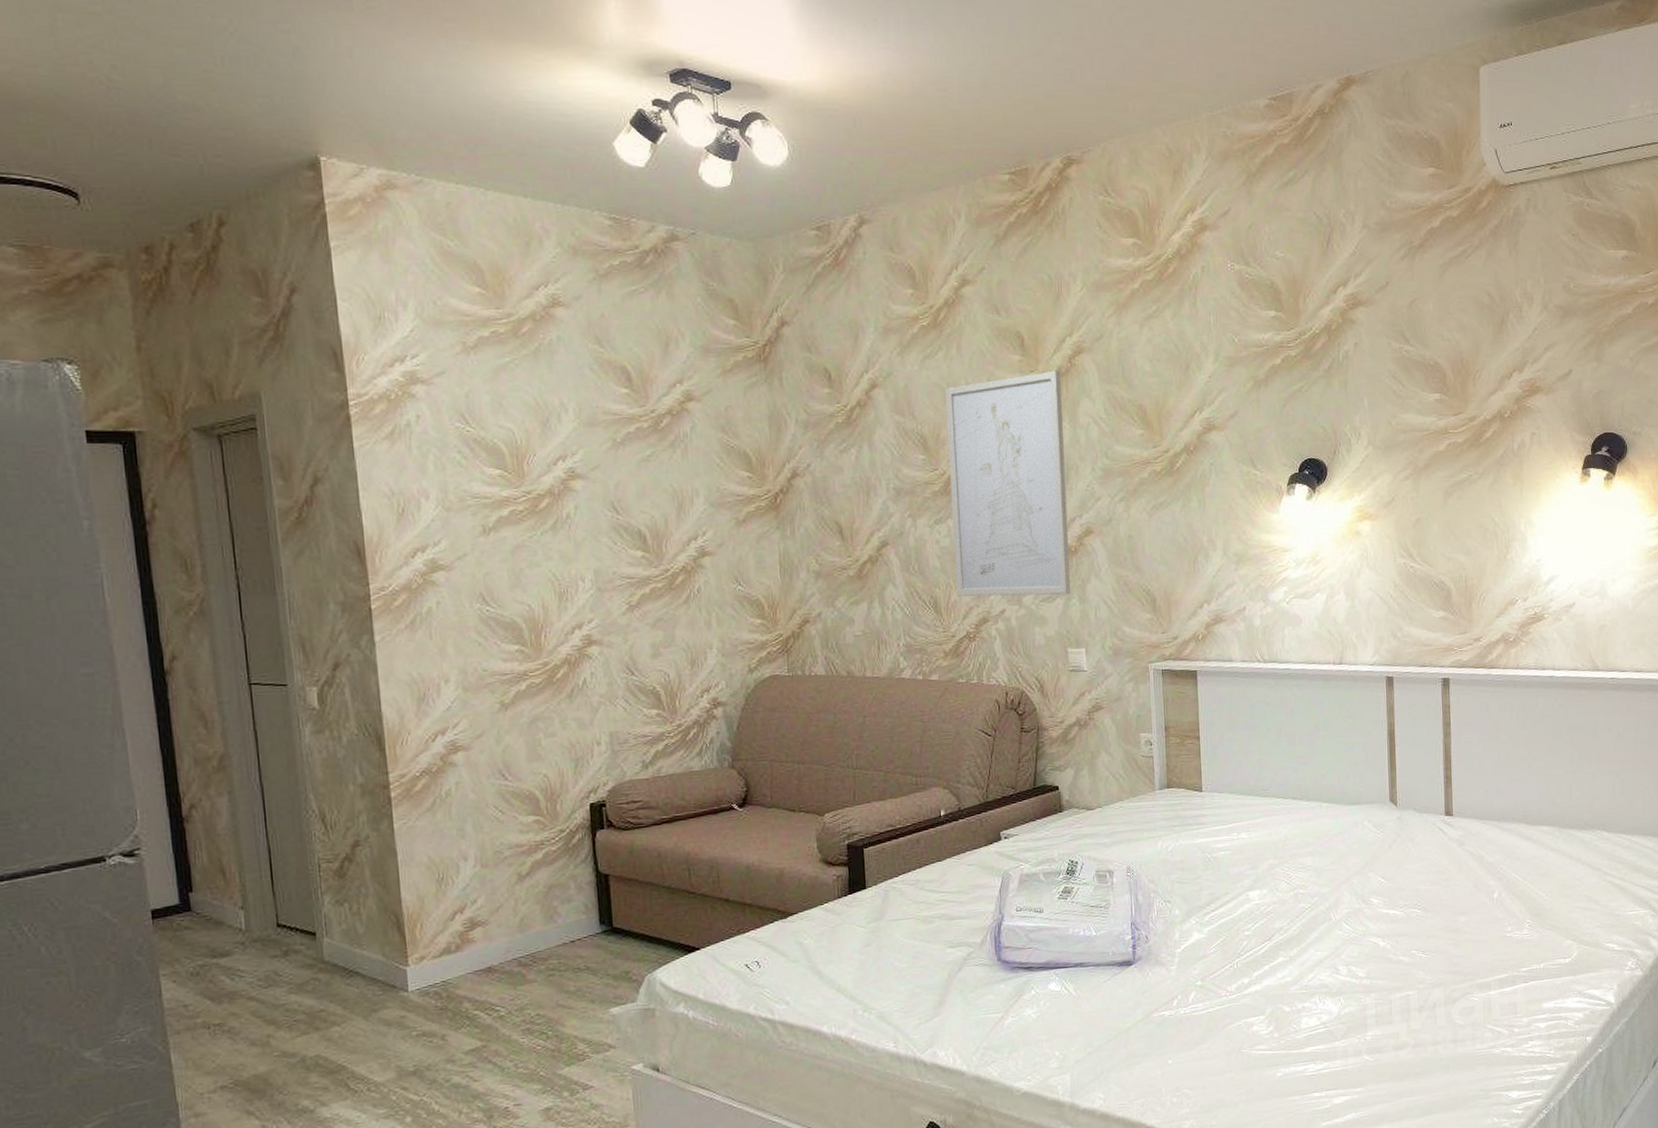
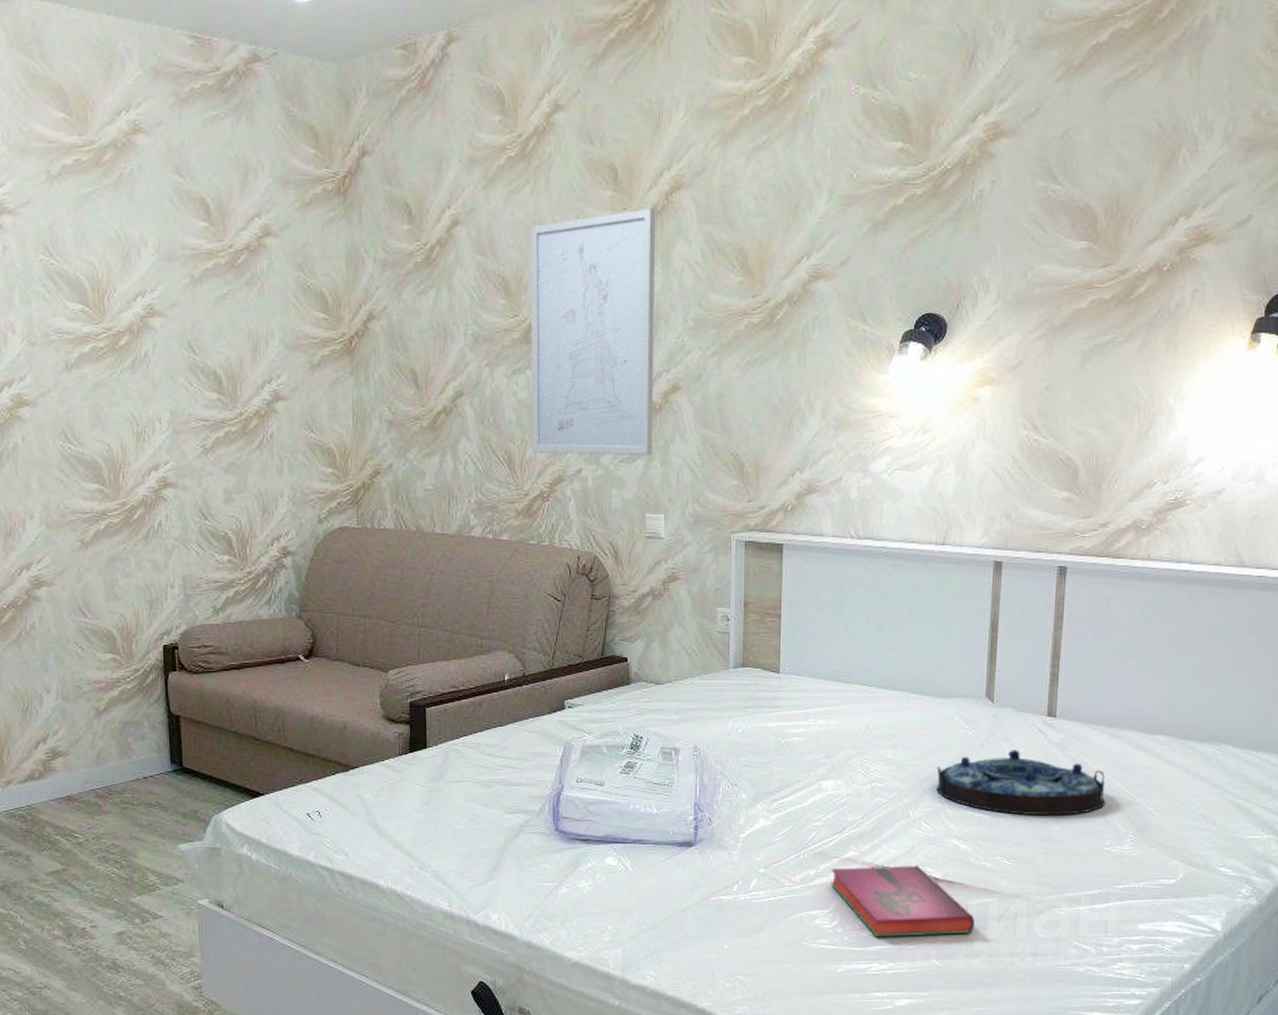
hardback book: none [1263,965,1399,1039] -> present [831,865,975,938]
serving tray: none [1351,848,1503,910] -> present [936,750,1106,816]

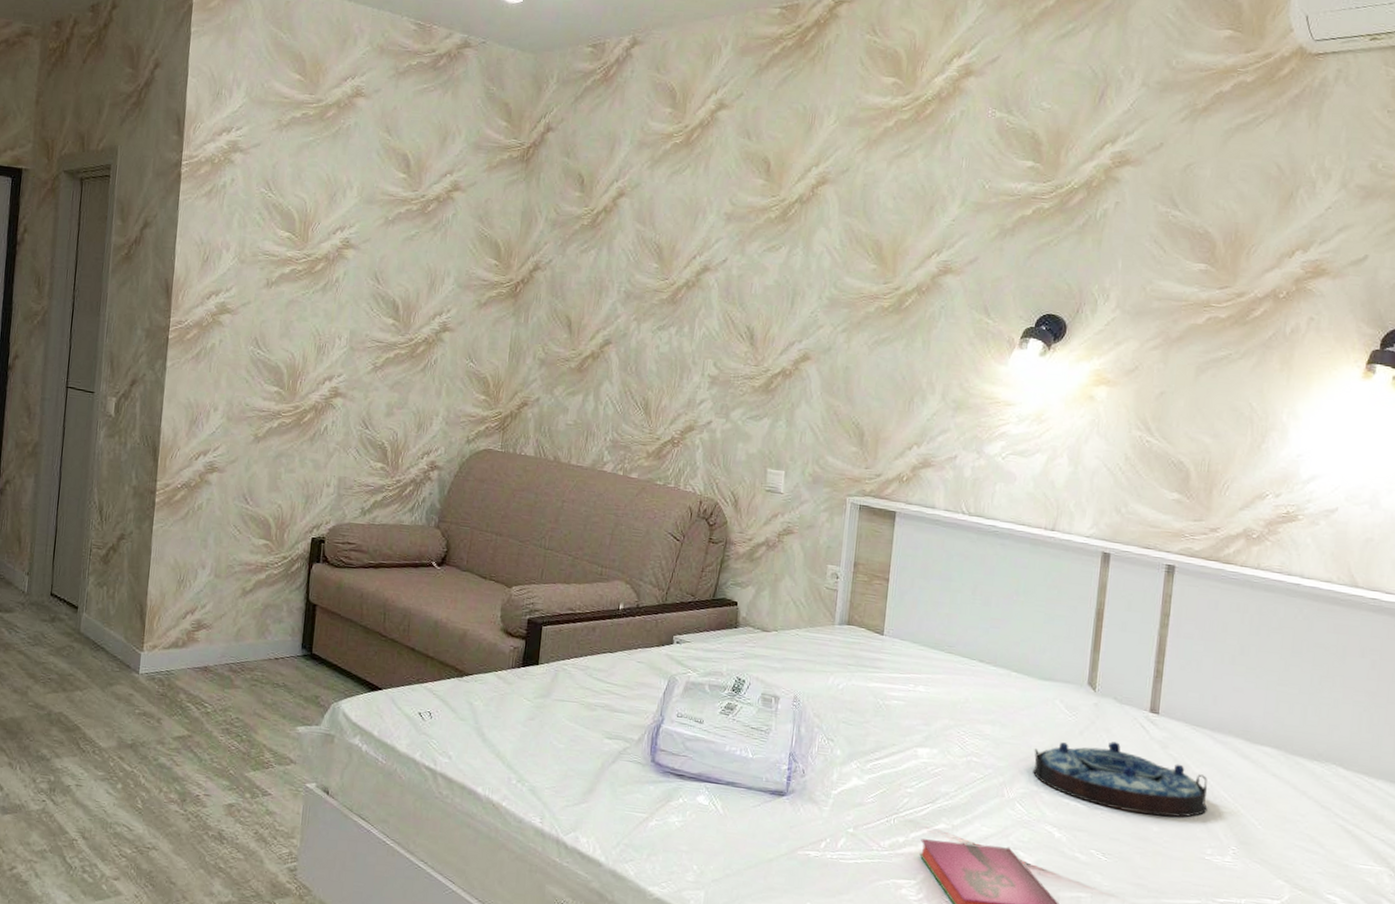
wall art: present [530,209,656,456] -> none [667,198,802,416]

